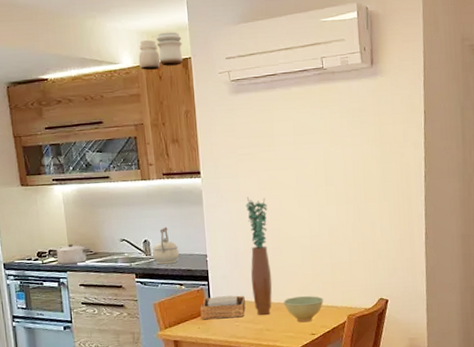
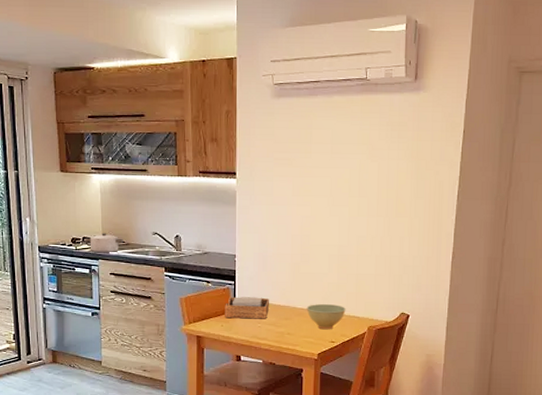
jar: present [138,40,161,71] -> none [184,37,206,68]
kettle: present [152,227,180,265] -> none [183,224,209,261]
jar: present [156,32,183,66] -> none [204,30,229,65]
vase: present [245,196,273,315] -> none [276,201,299,319]

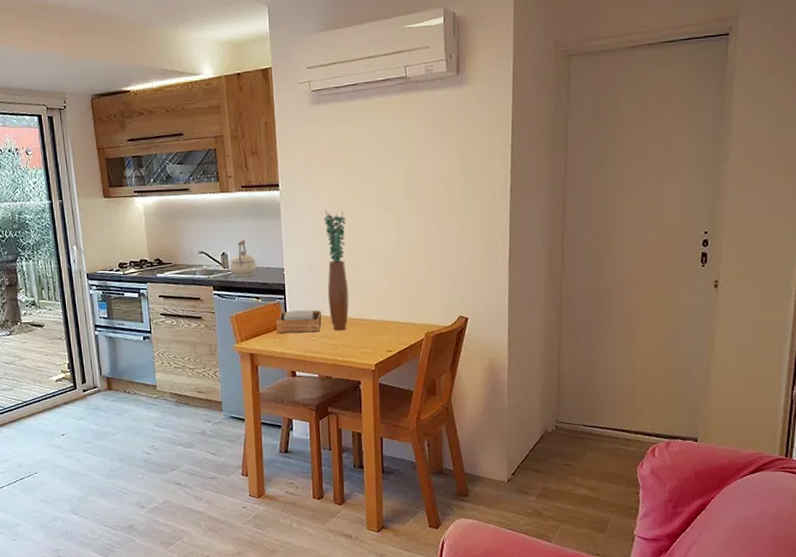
cooking pot: present [85,233,124,253] -> none [132,256,170,276]
kettle: none [183,224,209,261] -> present [230,240,257,278]
vase: none [276,201,299,319] -> present [324,210,349,330]
bowl: present [306,304,346,330] -> none [360,312,401,339]

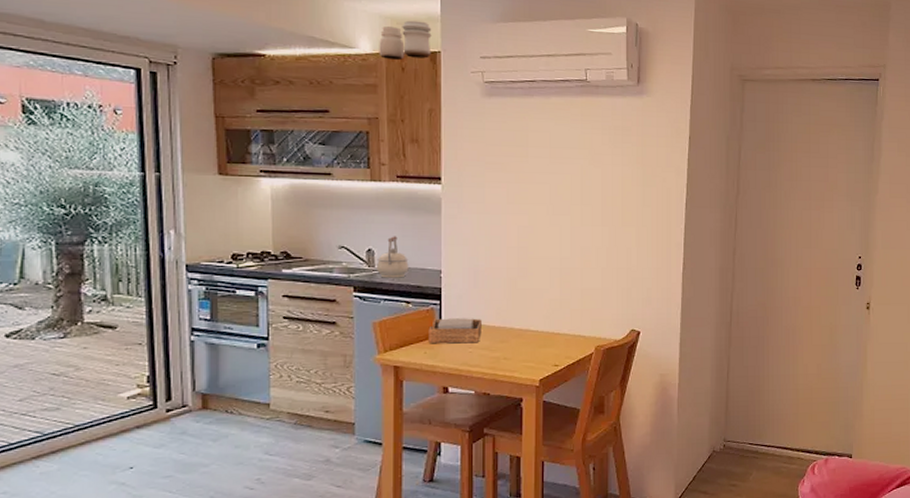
jar: none [219,50,241,82] -> present [379,26,405,61]
jar: none [237,41,264,77] -> present [402,20,432,59]
vase: present [324,210,349,330] -> none [490,209,515,342]

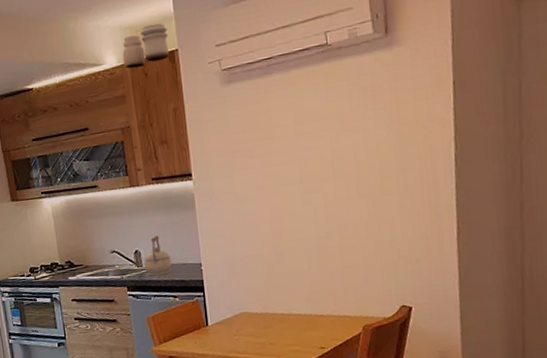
napkin holder: present [428,318,483,344] -> none [196,306,246,334]

